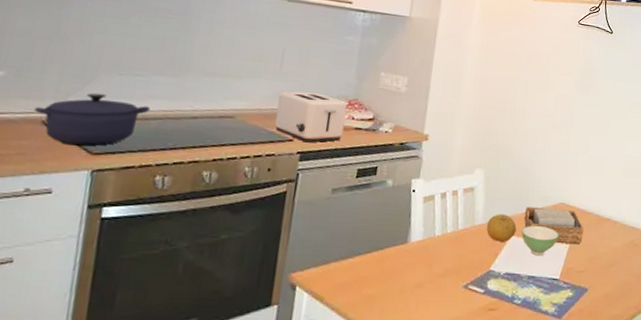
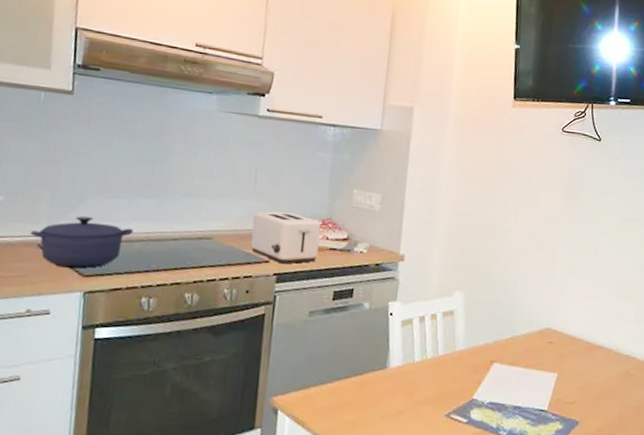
fruit: present [486,214,517,242] -> none [467,339,500,369]
bowl: present [521,225,559,256] -> none [505,351,546,385]
napkin holder: present [524,206,584,244] -> none [507,332,573,373]

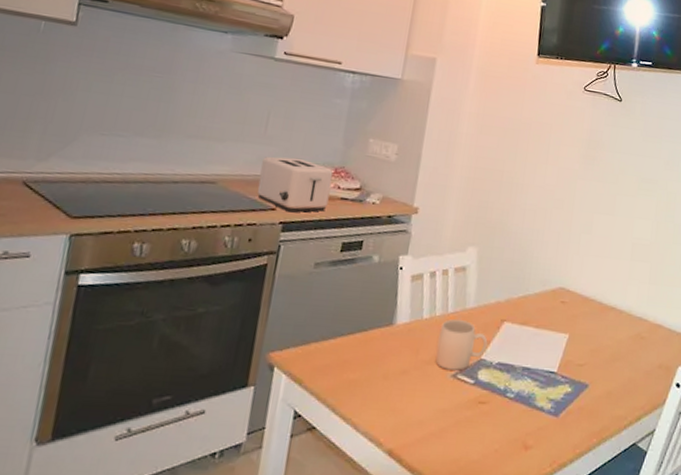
cooking pot: present [31,215,133,268] -> none [16,153,131,209]
mug: none [429,362,479,410] -> present [435,319,488,371]

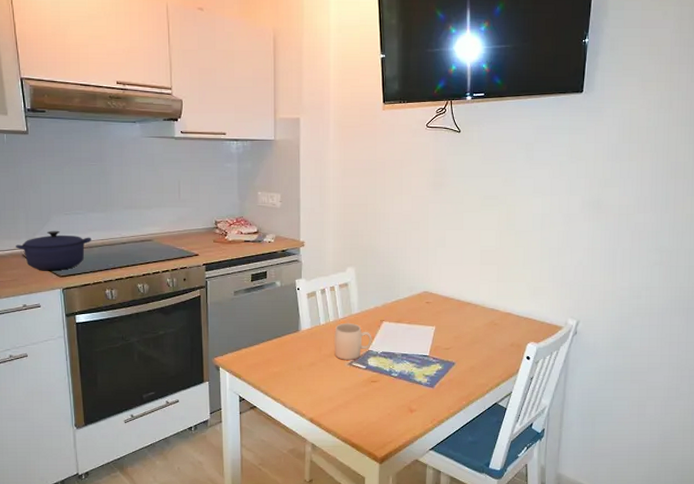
cooking pot: none [16,153,131,209] -> present [16,230,91,271]
toaster: present [256,156,334,213] -> none [182,214,235,256]

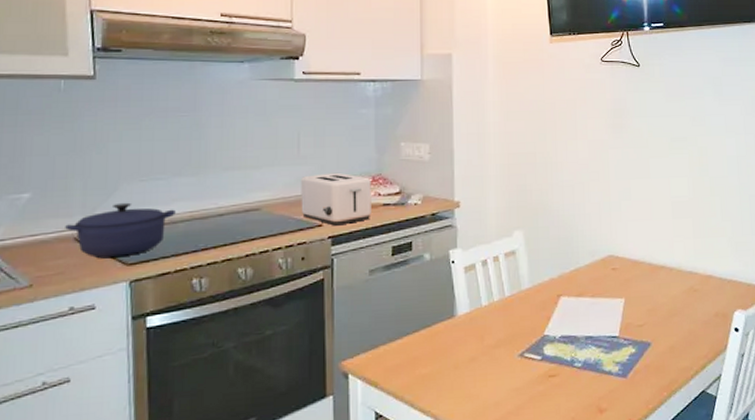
toaster: none [182,214,235,256] -> present [301,172,371,226]
mug: present [333,323,372,360] -> none [499,301,548,351]

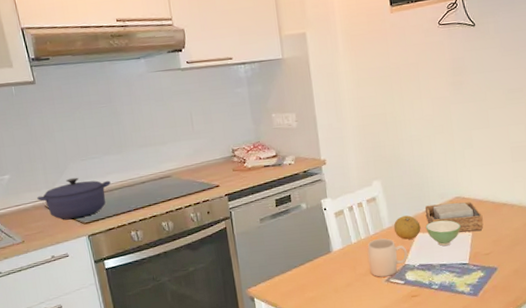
toaster: present [301,172,371,226] -> none [198,142,256,186]
mug: none [499,301,548,351] -> present [367,238,408,277]
fruit: none [534,275,566,304] -> present [393,215,421,240]
bowl: none [571,282,612,314] -> present [425,220,461,246]
napkin holder: none [572,261,638,298] -> present [424,202,484,232]

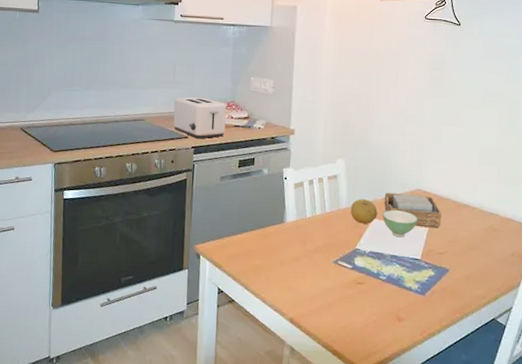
cooking pot: present [37,177,111,220] -> none [15,105,87,146]
toaster: none [198,142,256,186] -> present [173,96,227,139]
mug: present [367,238,408,277] -> none [319,217,360,258]

